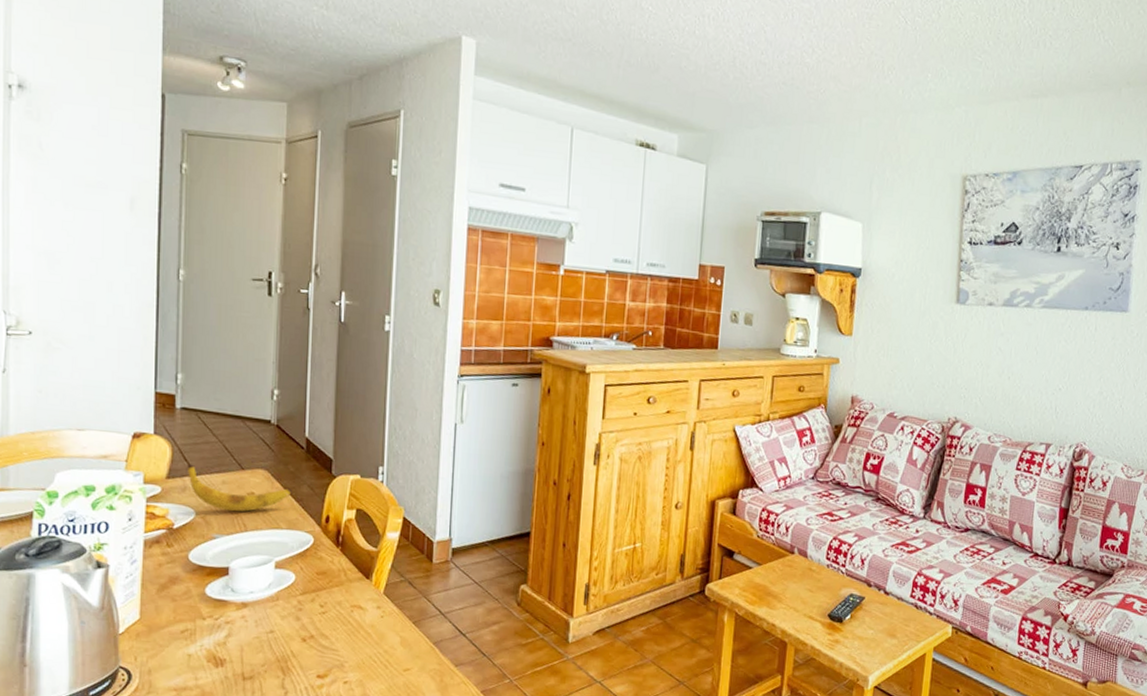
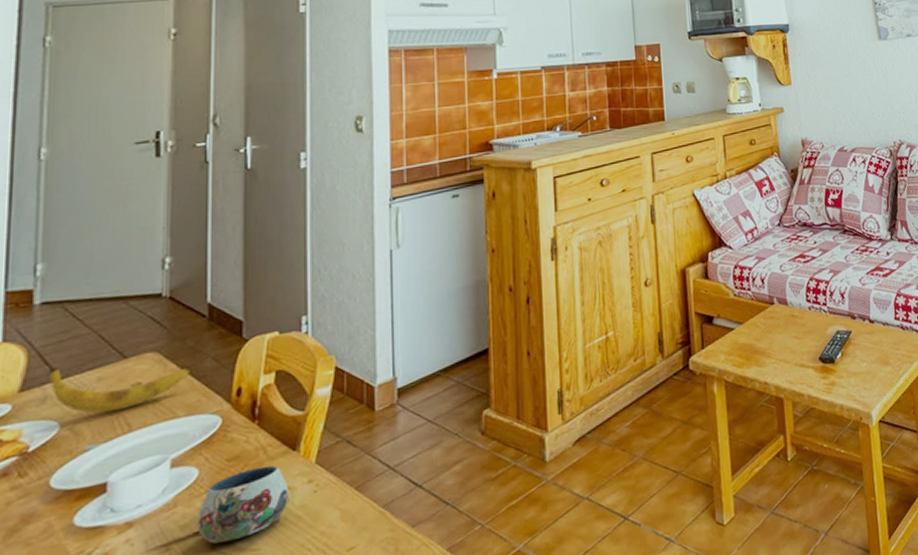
mug: none [293,585,363,639] -> present [197,465,290,544]

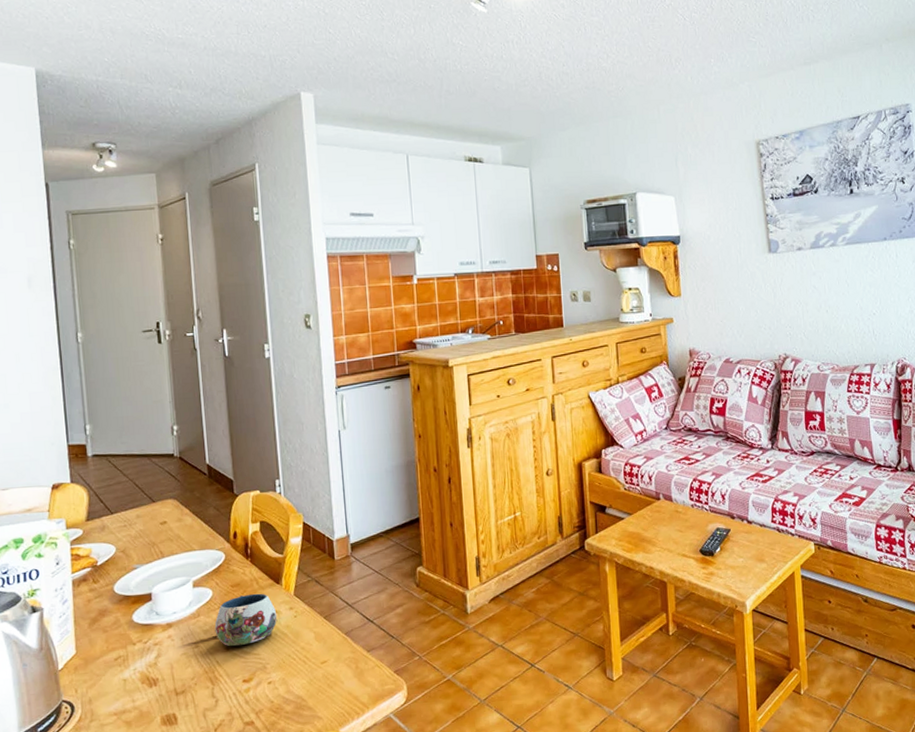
banana: present [49,367,192,414] -> none [104,504,200,542]

